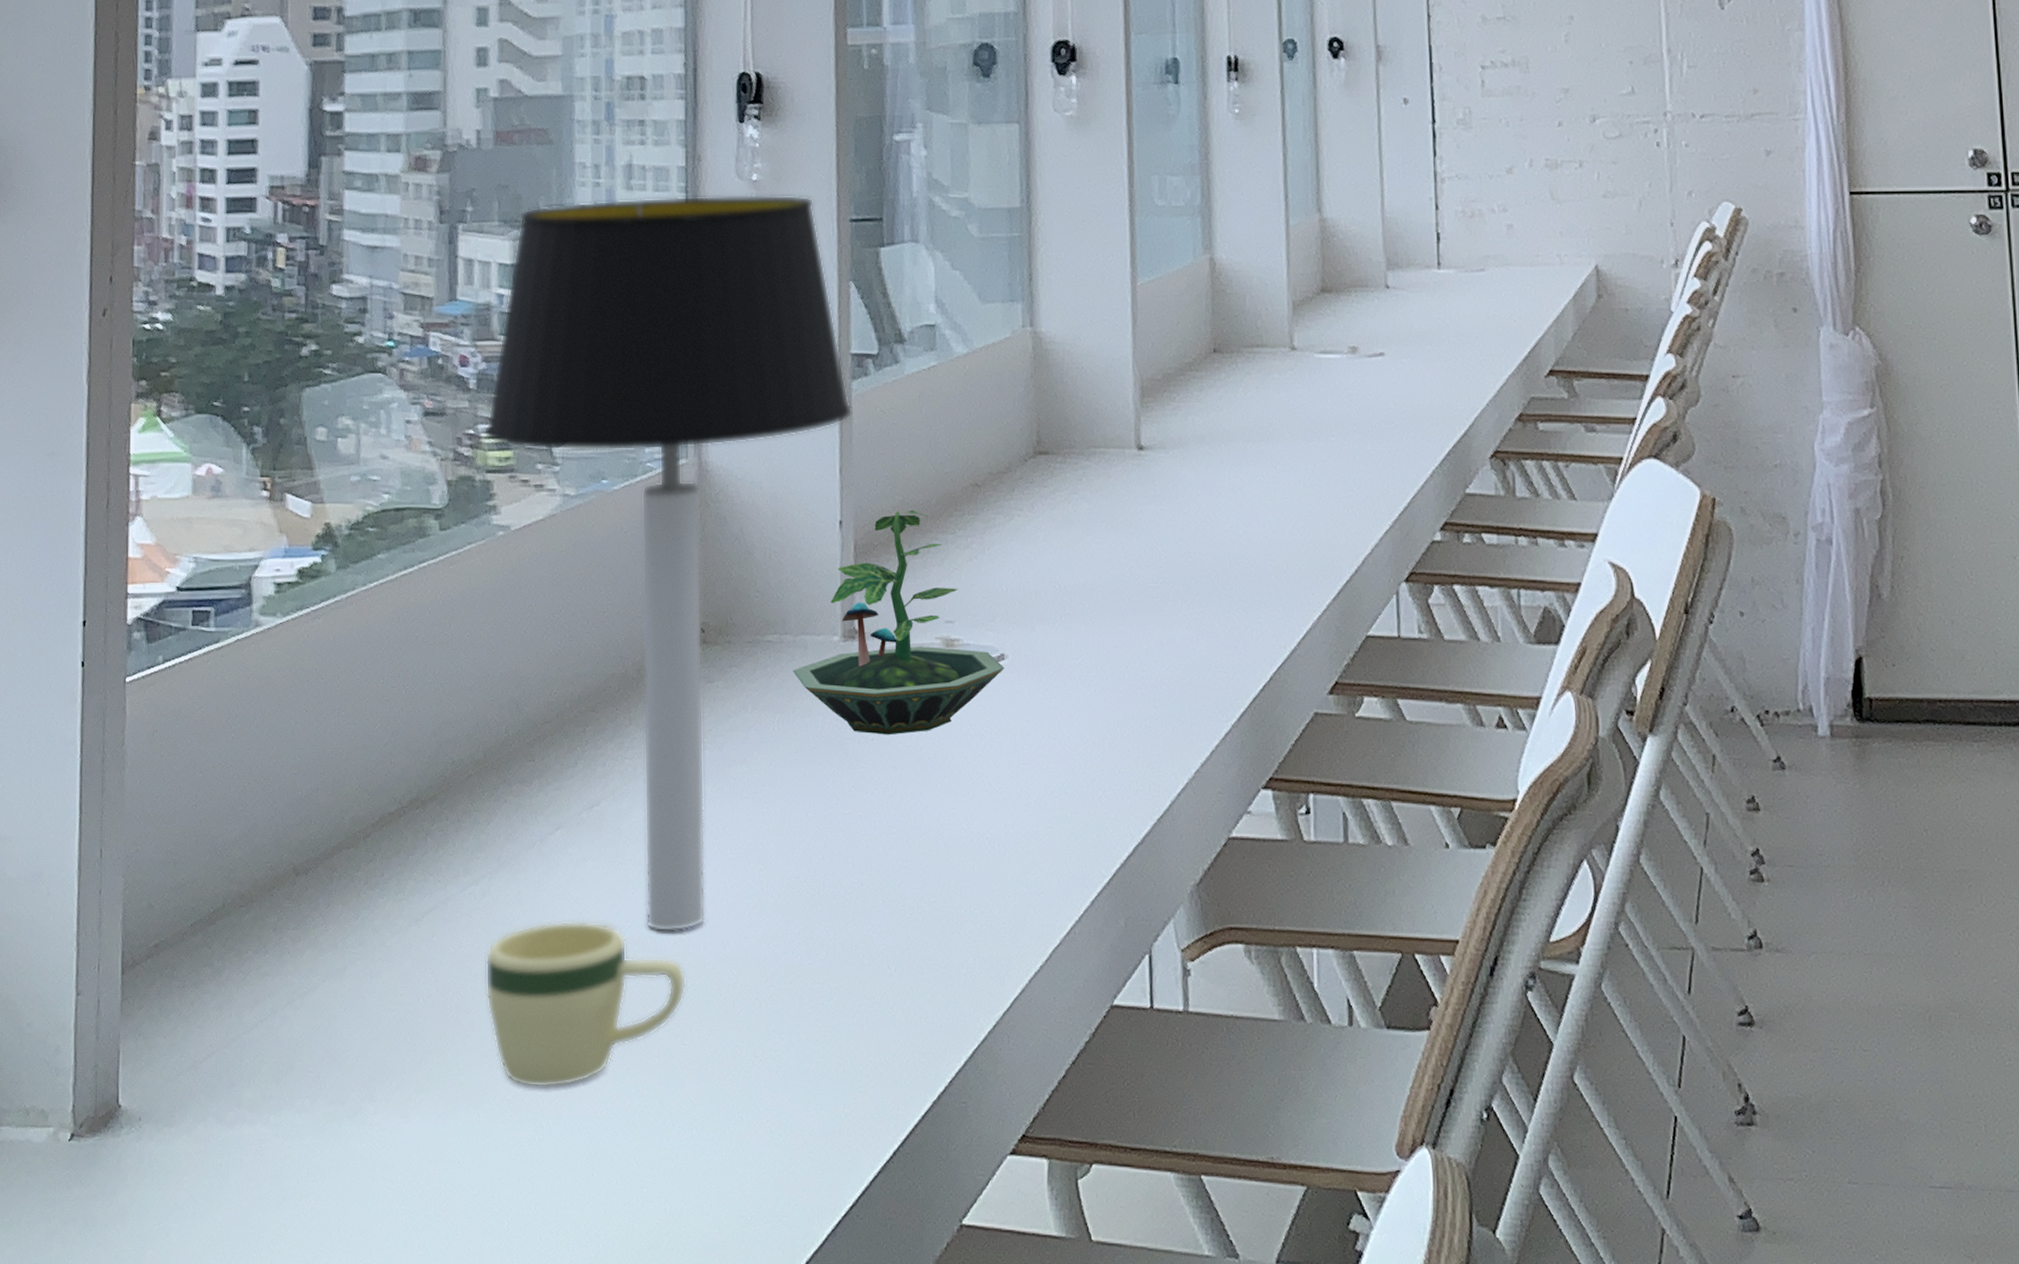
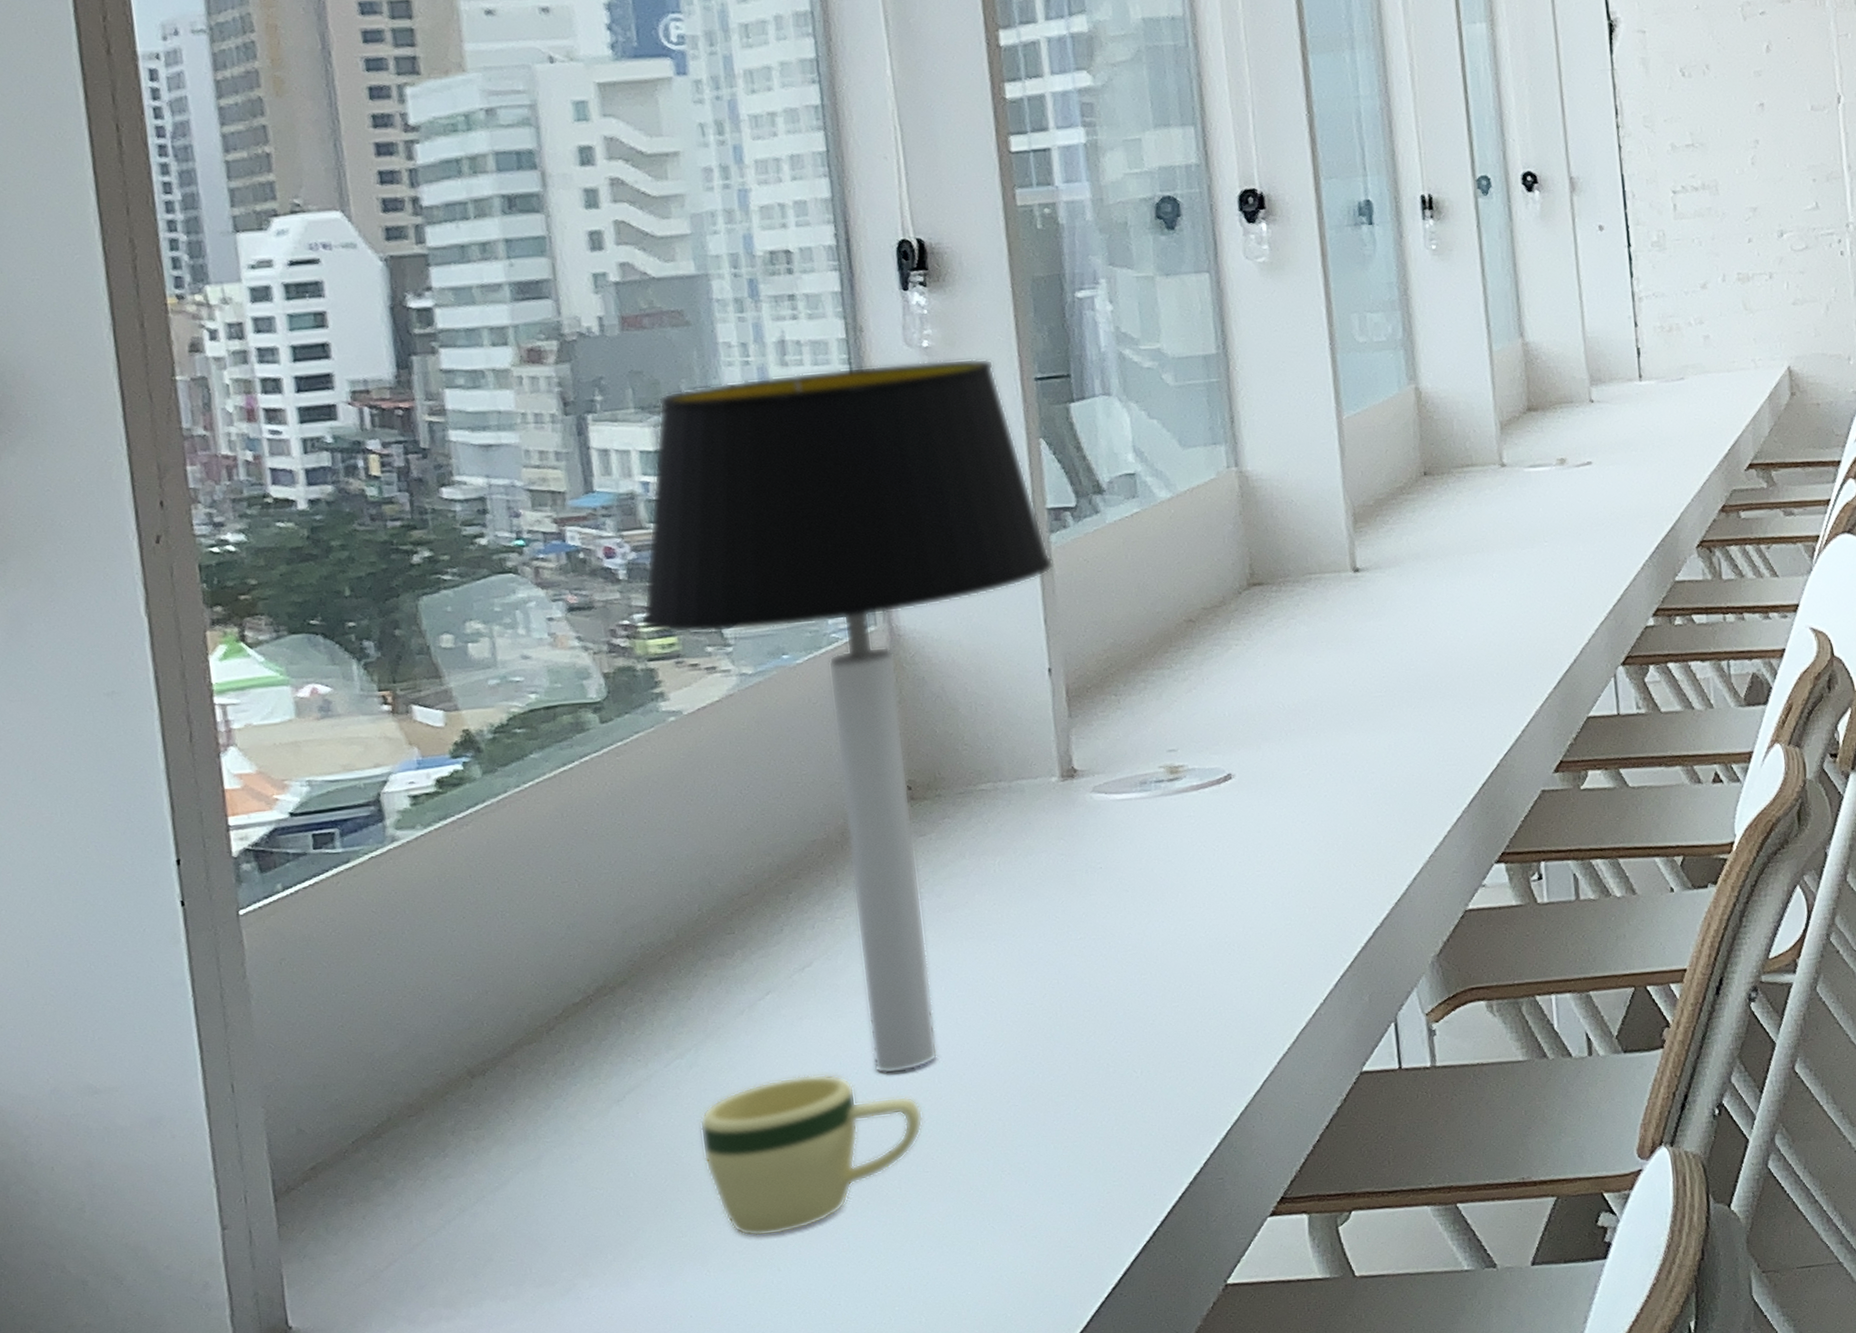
terrarium: present [792,509,1005,735] -> none [1009,650,1233,863]

